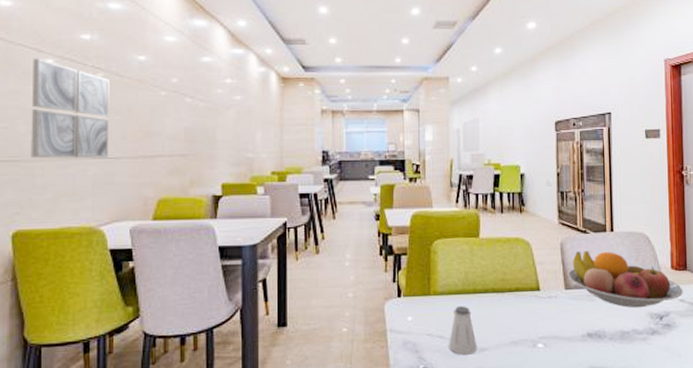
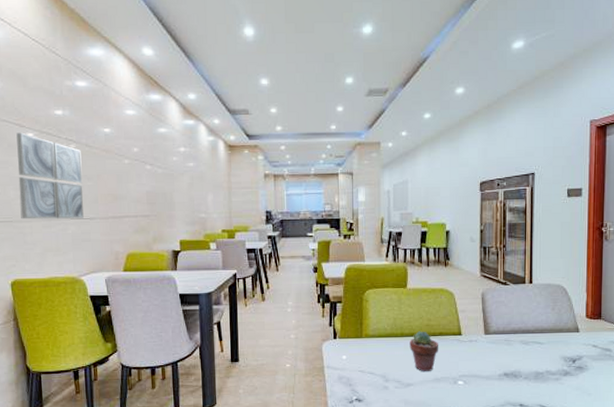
saltshaker: present [448,306,478,355] -> none [378,347,404,389]
potted succulent: none [483,286,516,335] -> present [410,331,439,372]
fruit bowl: present [567,250,683,308] -> none [487,300,596,352]

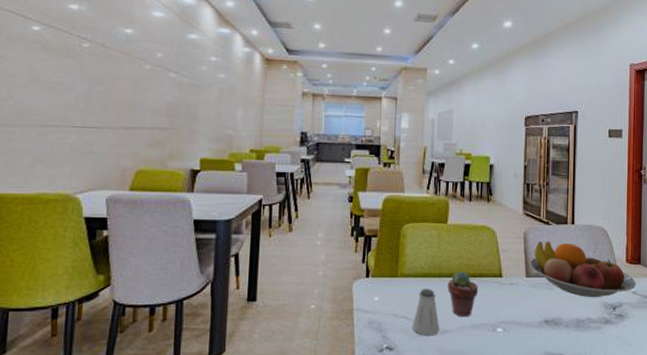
wall art: present [16,132,84,220] -> none [10,24,95,127]
saltshaker: none [378,347,404,389] -> present [412,289,440,336]
fruit bowl: none [487,300,596,352] -> present [529,241,636,298]

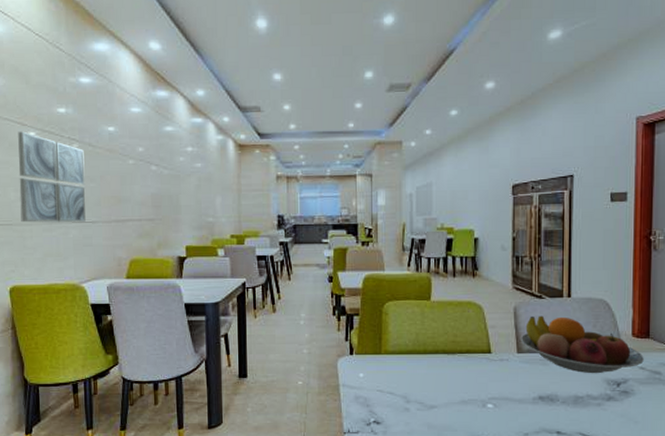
wall art: none [10,24,95,127] -> present [18,131,86,223]
saltshaker: present [412,289,440,336] -> none [398,365,427,411]
potted succulent: present [447,271,479,318] -> none [433,348,466,394]

